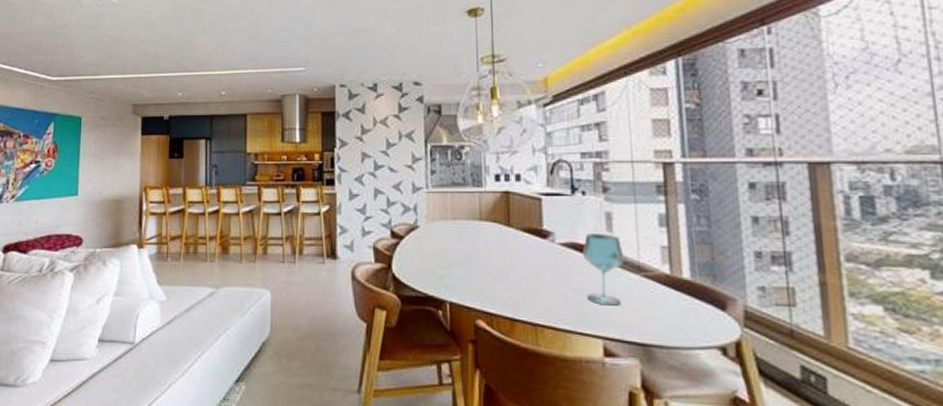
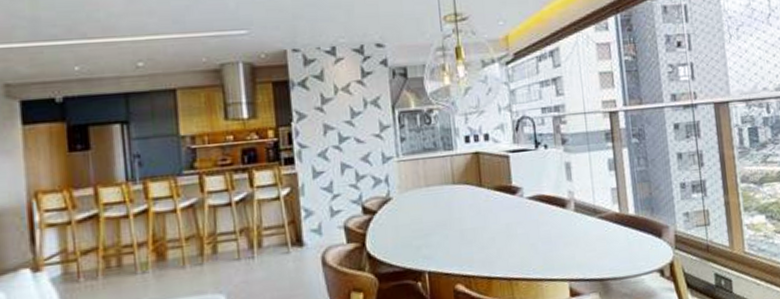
wine glass: present [581,234,624,306] -> none [547,183,583,250]

